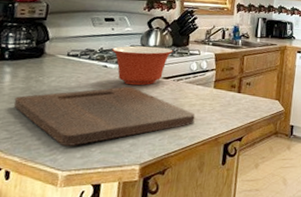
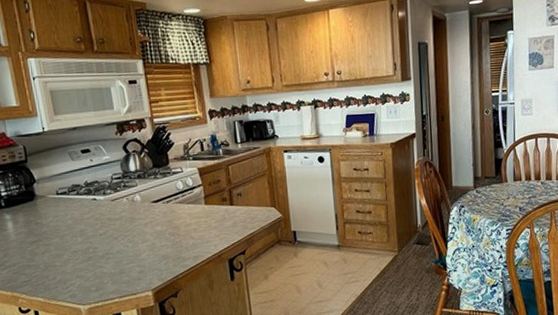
cutting board: present [13,86,195,147] -> none [22,215,194,282]
mixing bowl: present [112,45,173,86] -> none [96,170,156,215]

